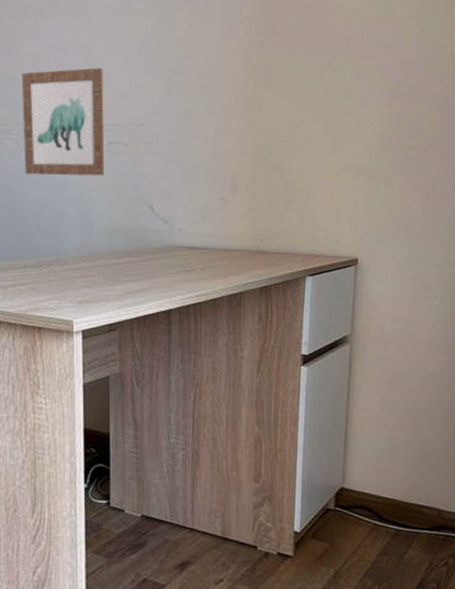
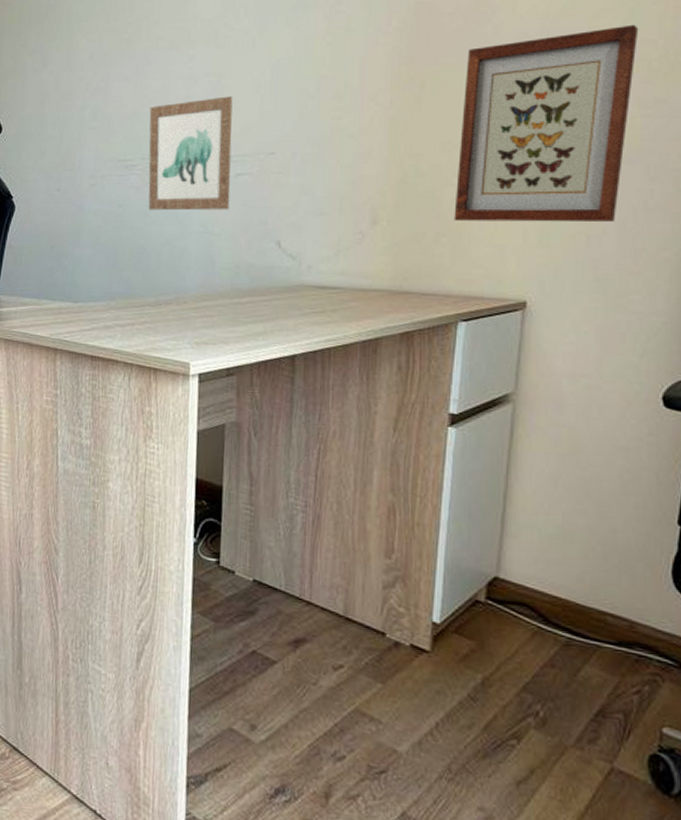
wall art: none [299,32,433,193] -> present [454,24,639,222]

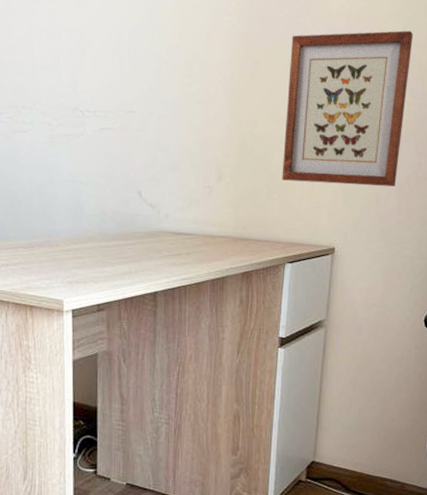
wall art: present [148,96,233,211] -> none [14,54,95,161]

